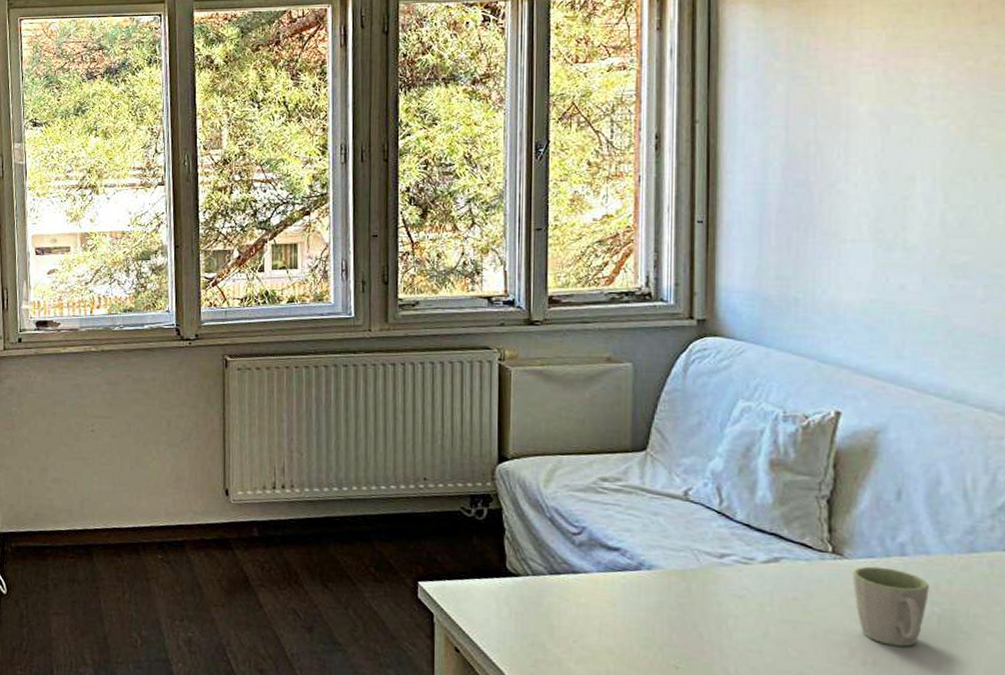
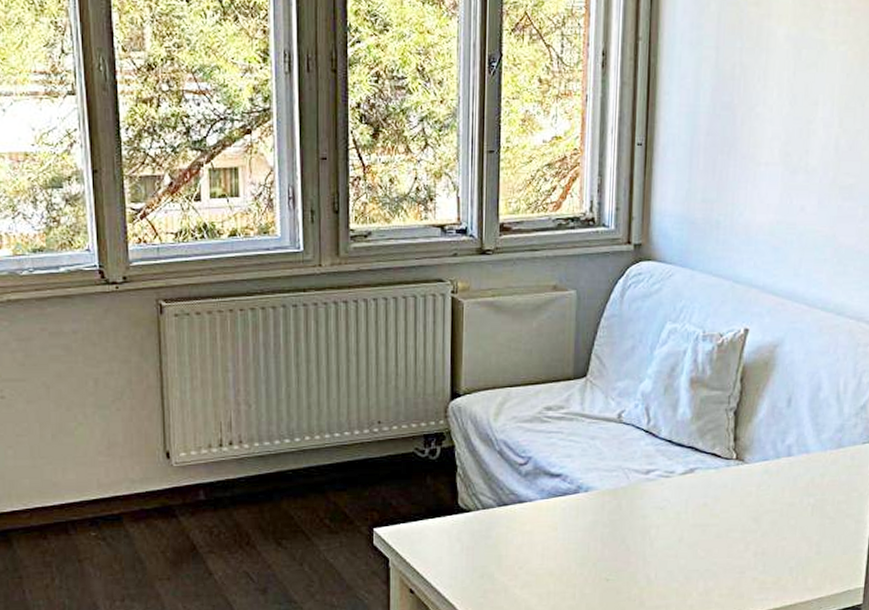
mug: present [852,566,929,647] -> none [750,468,807,536]

